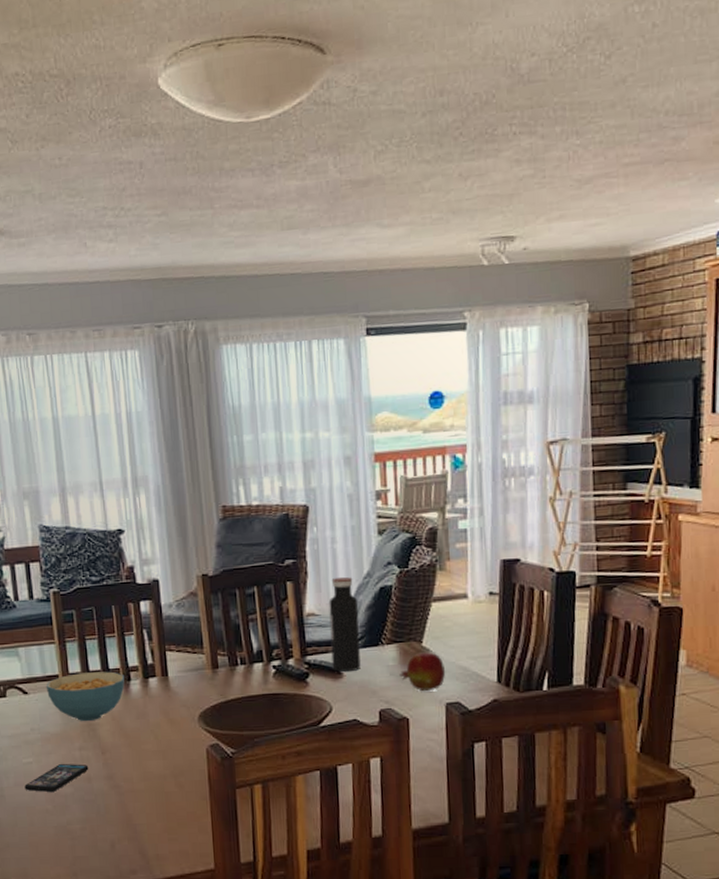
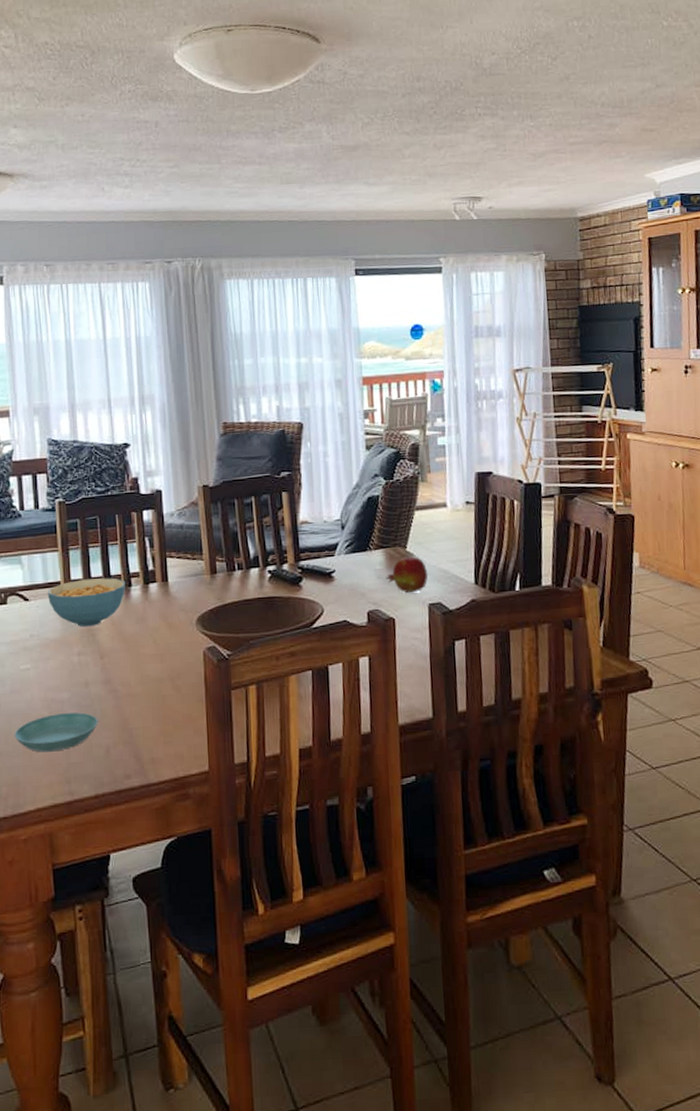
saucer: none [20,807,102,845] -> present [14,712,98,753]
smartphone: present [24,763,89,792] -> none [21,668,87,698]
water bottle: present [328,577,361,673] -> none [321,488,350,576]

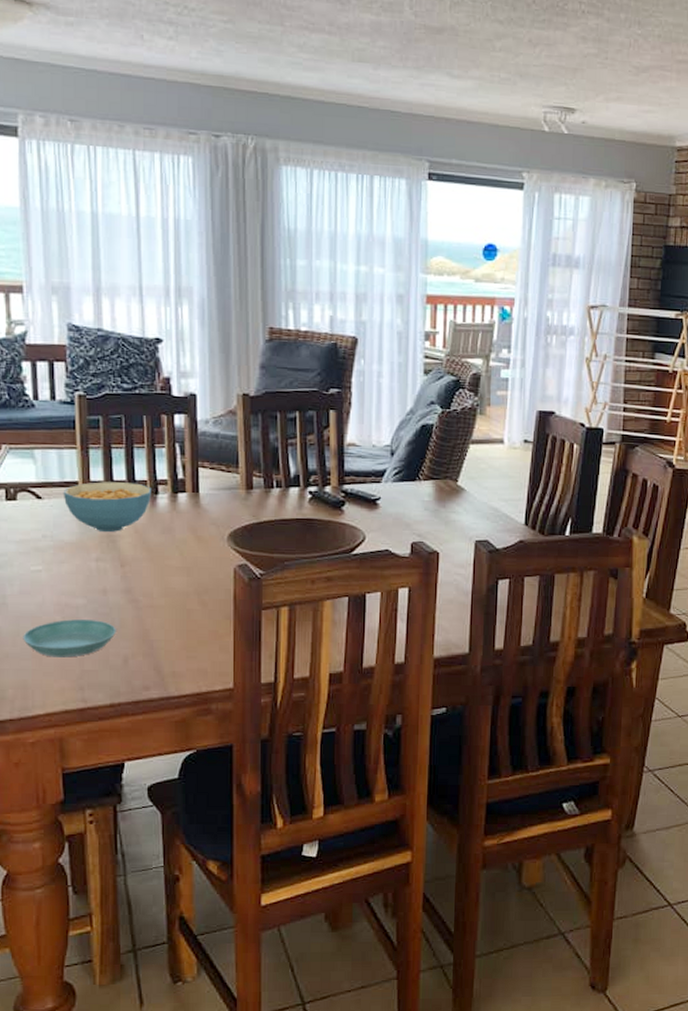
fruit: present [386,556,428,594] -> none [433,491,478,528]

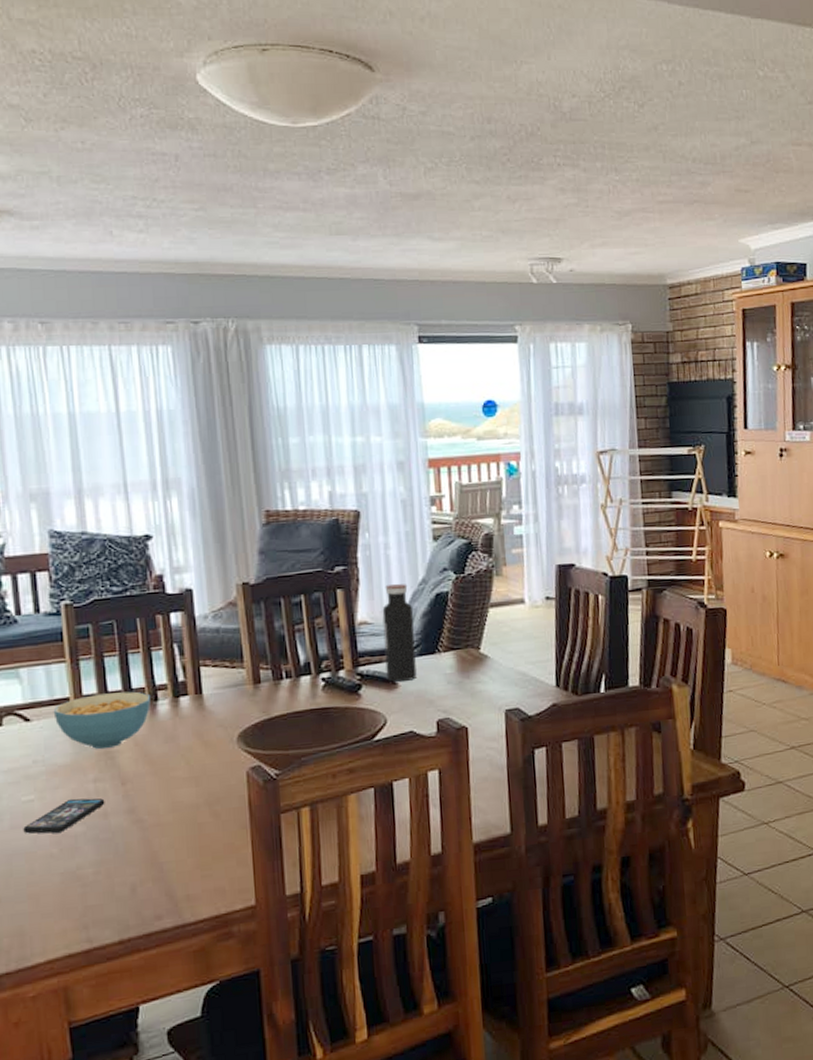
saucer: present [23,619,116,658] -> none [16,847,121,896]
smartphone: none [31,573,105,602] -> present [23,798,105,834]
water bottle: none [369,411,399,504] -> present [382,584,417,683]

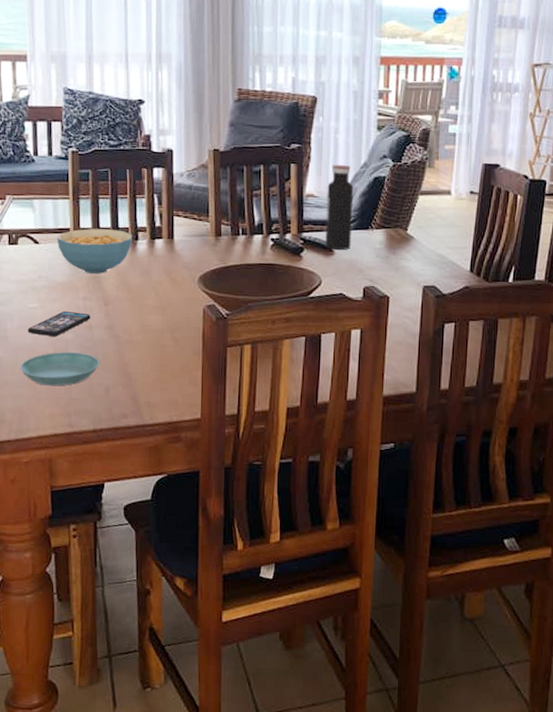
saucer: none [16,847,121,896] -> present [20,352,100,386]

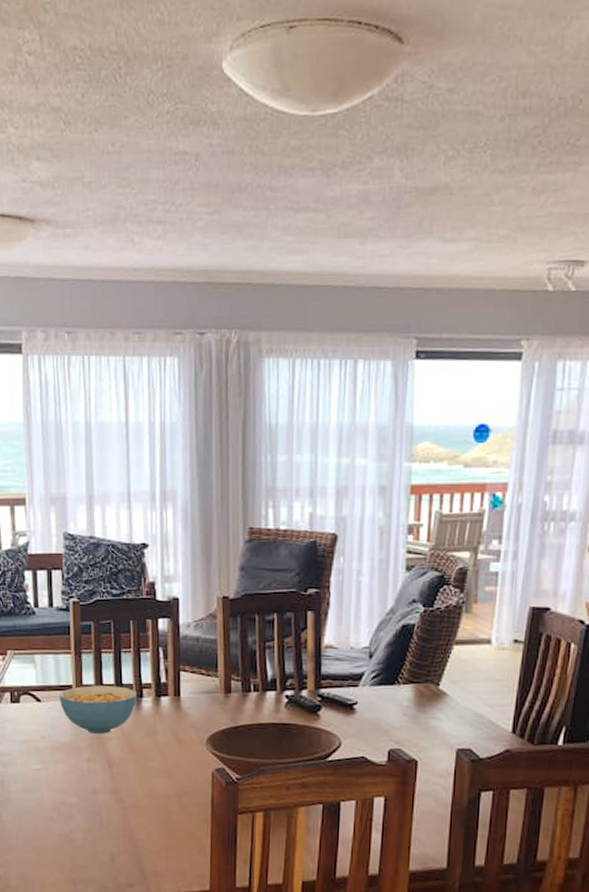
saucer: present [20,352,100,386] -> none [24,816,104,852]
smartphone: present [28,310,91,336] -> none [31,773,95,800]
water bottle: present [325,165,354,251] -> none [345,612,379,709]

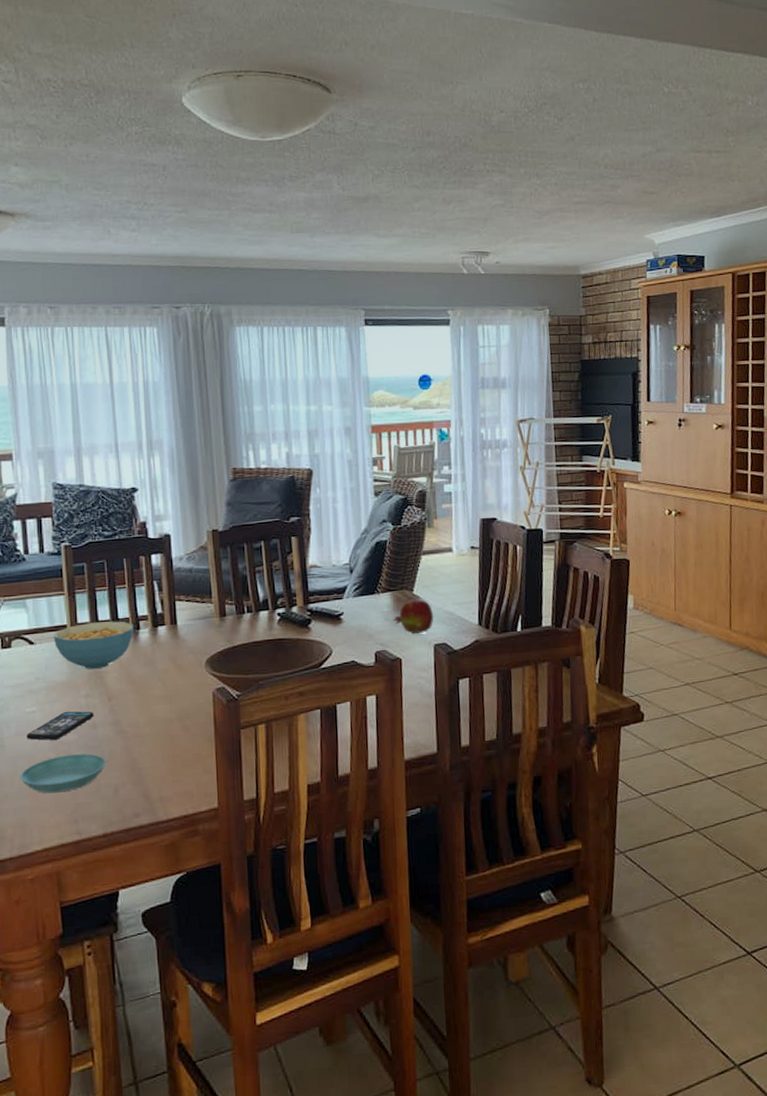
saucer: none [24,816,104,852] -> present [20,753,106,794]
smartphone: none [31,773,95,800] -> present [26,711,94,740]
fruit: none [412,695,461,736] -> present [393,599,434,635]

